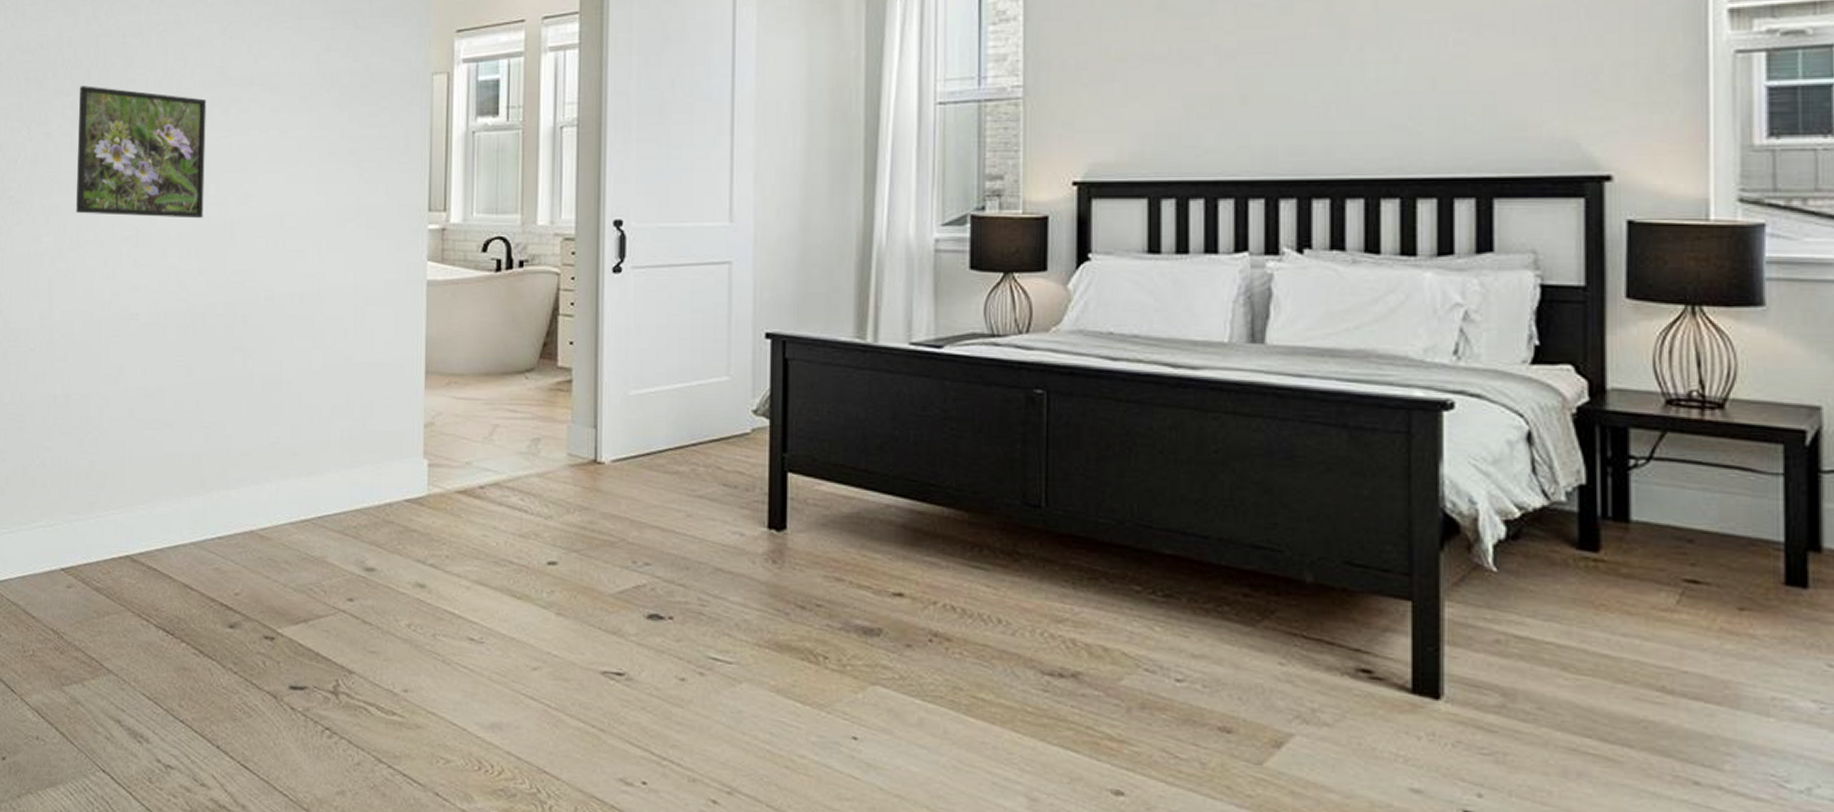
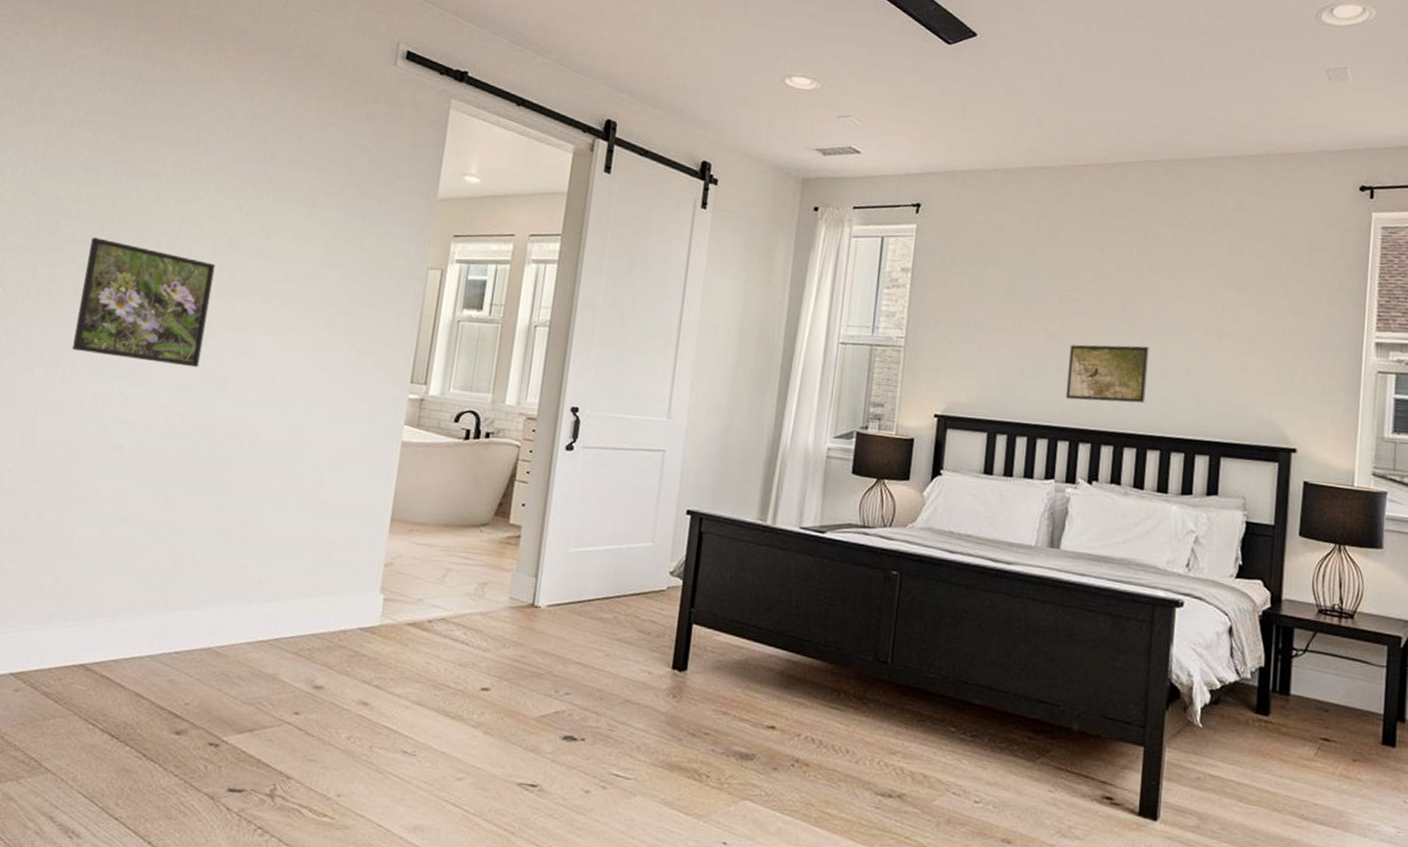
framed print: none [1254,57,1371,142] -> present [1065,344,1149,403]

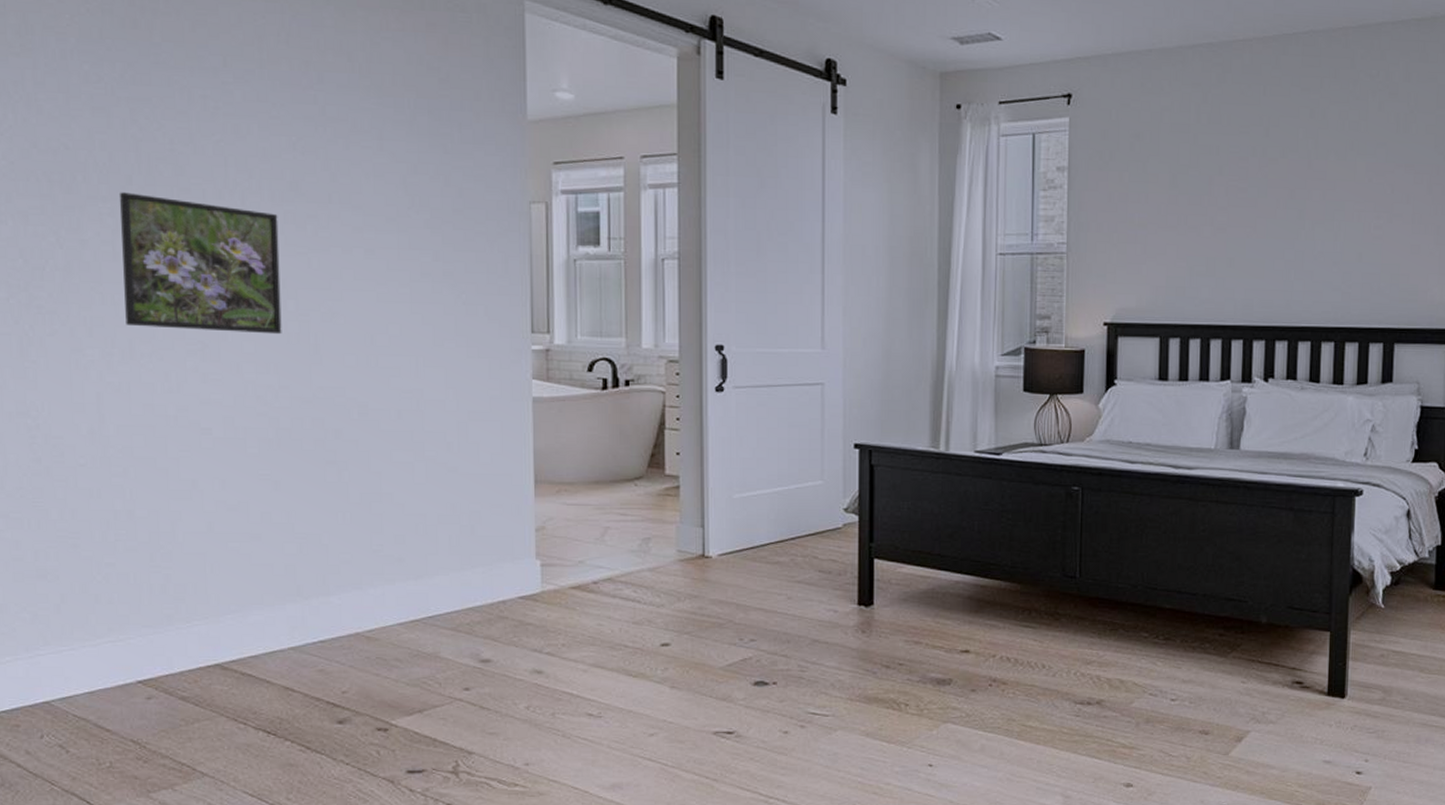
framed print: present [1065,344,1149,403] -> none [1237,234,1320,296]

